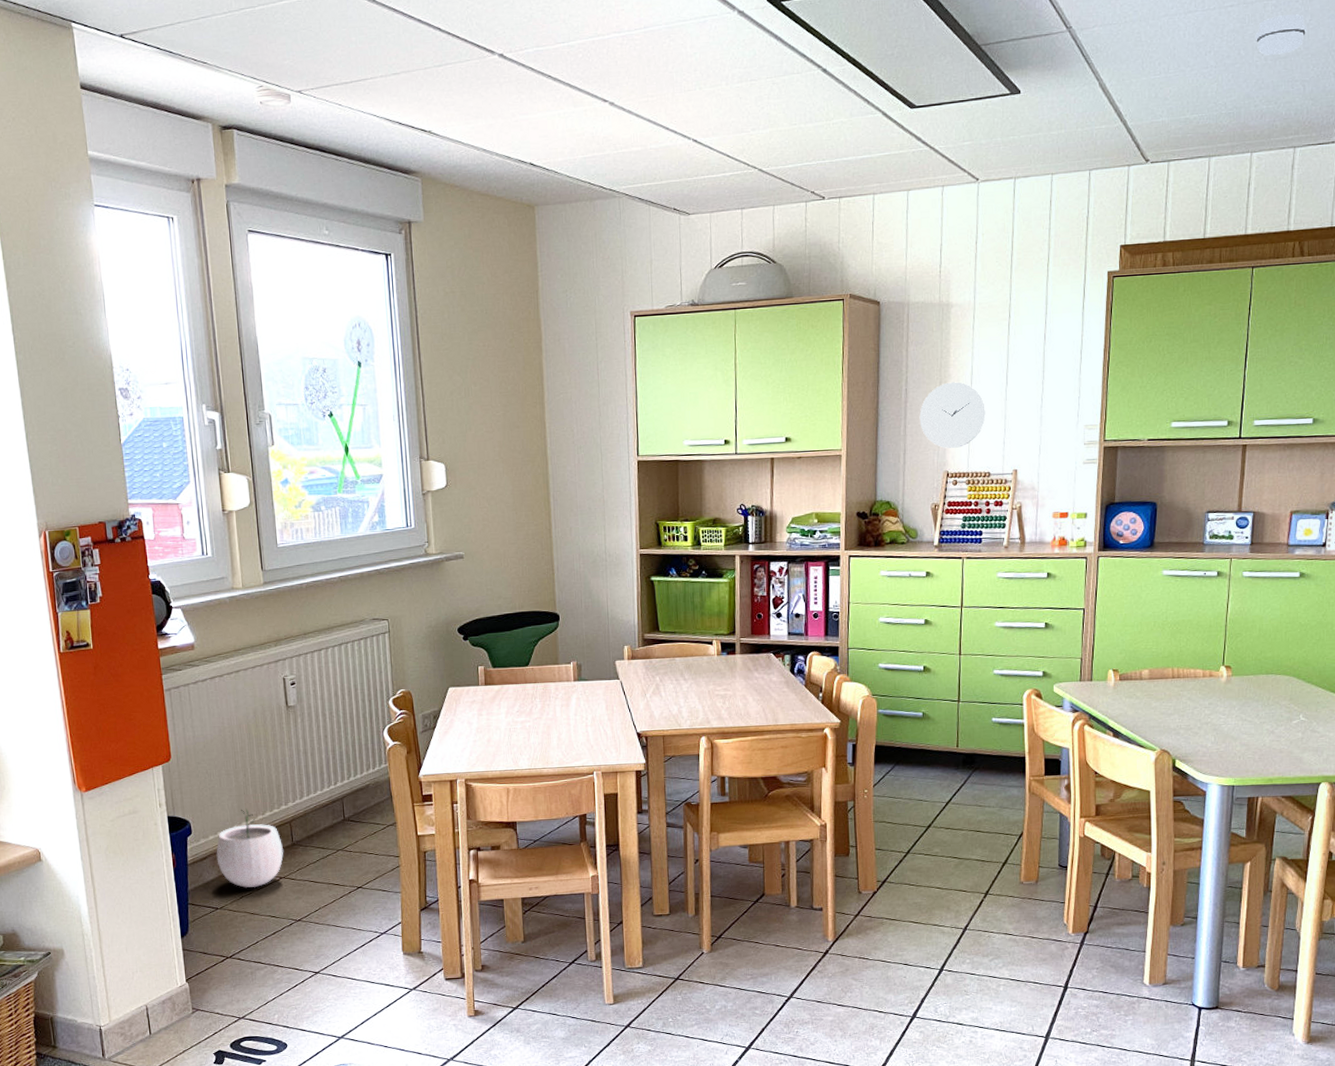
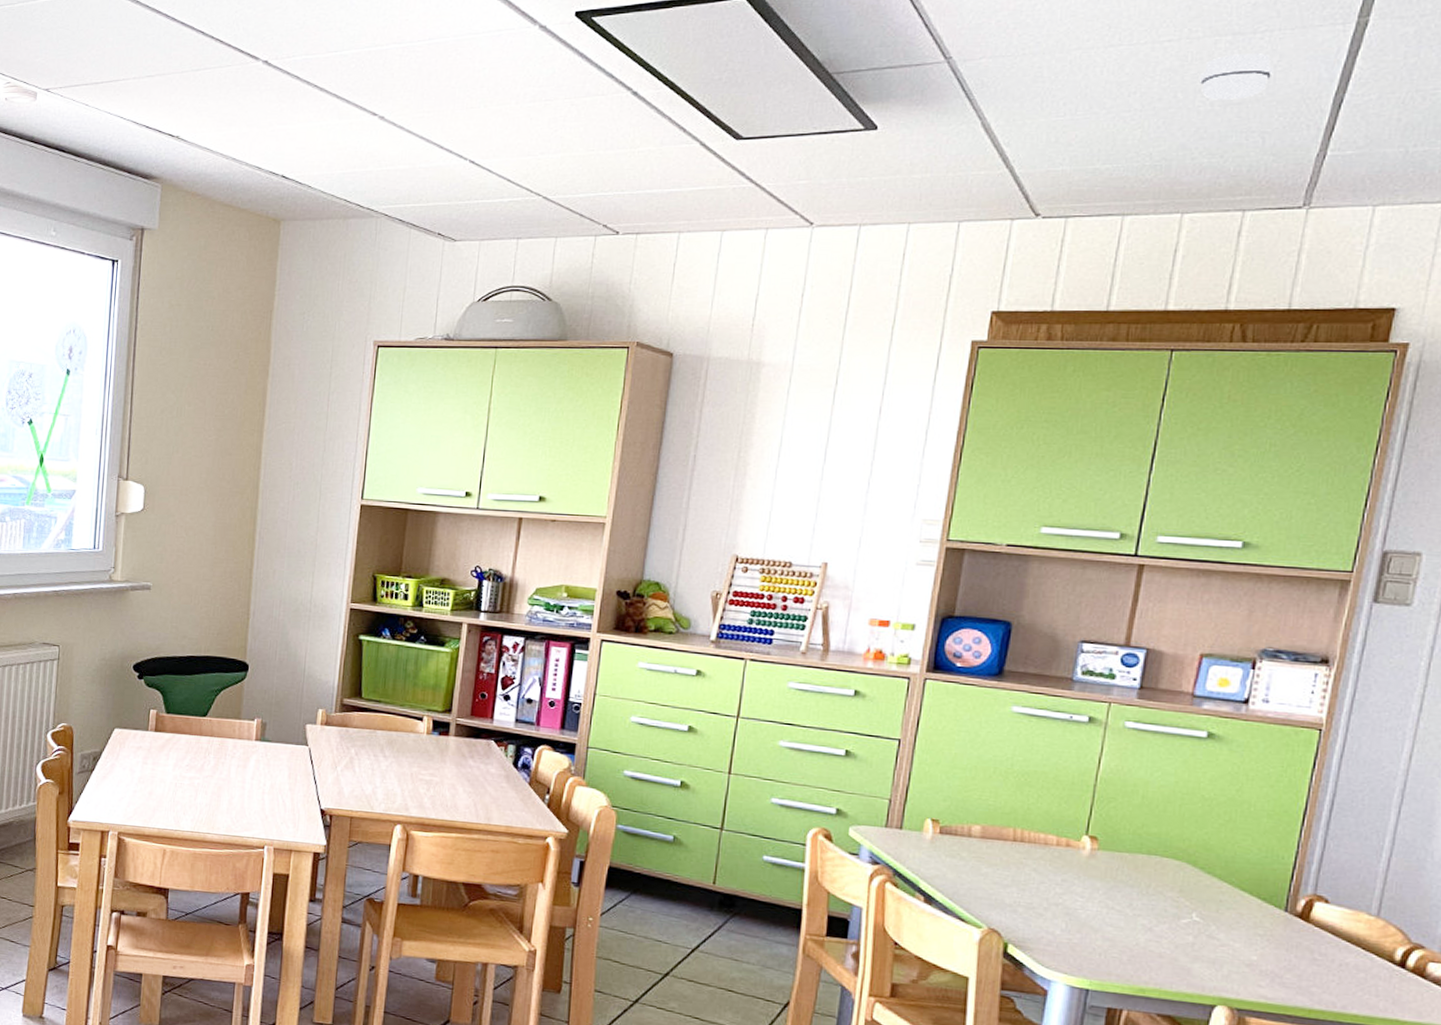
wall clock: present [919,382,986,449] -> none [707,452,794,530]

